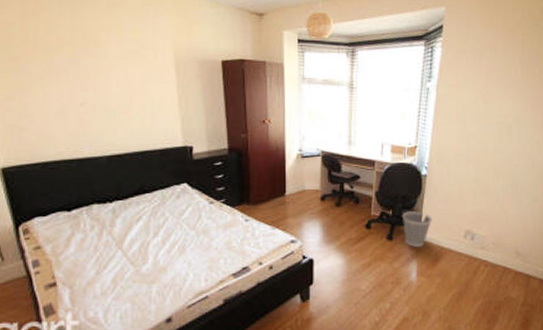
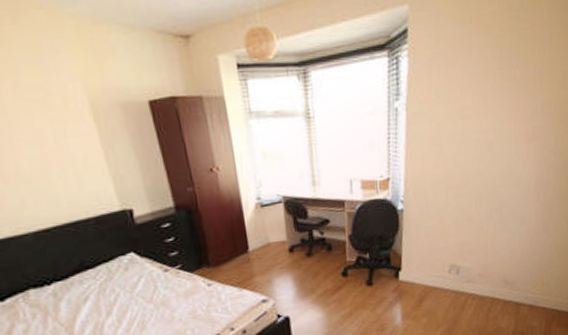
wastebasket: present [402,211,432,247] -> none [380,250,414,290]

